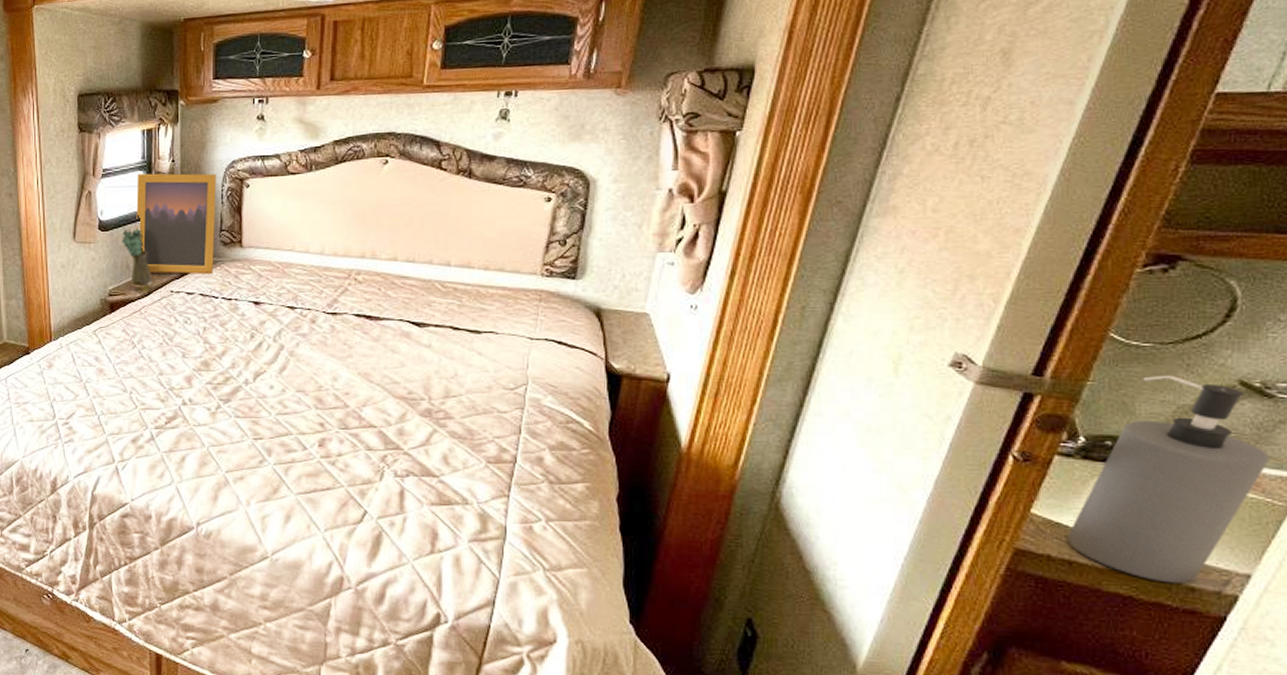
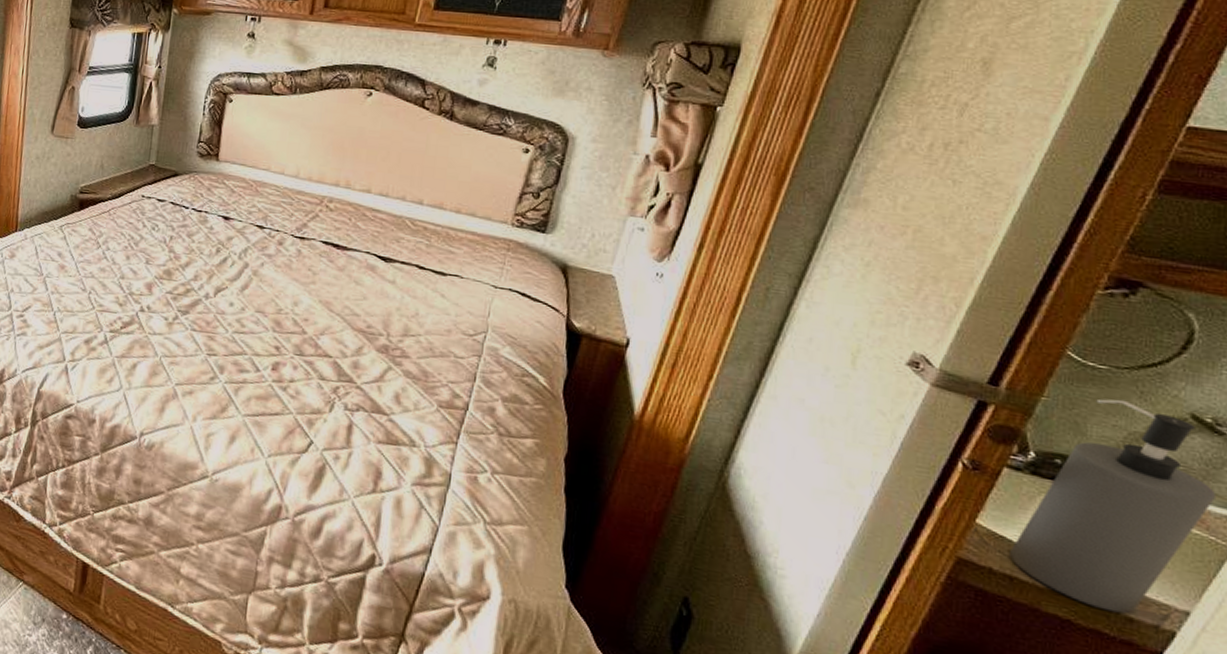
vase: present [121,227,154,293] -> none [98,127,126,194]
picture frame: present [136,173,216,275] -> none [115,75,201,185]

